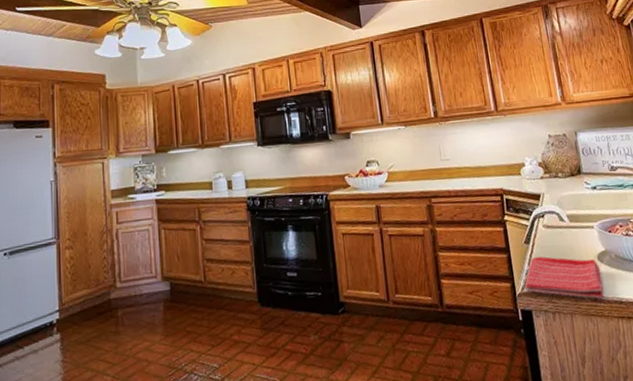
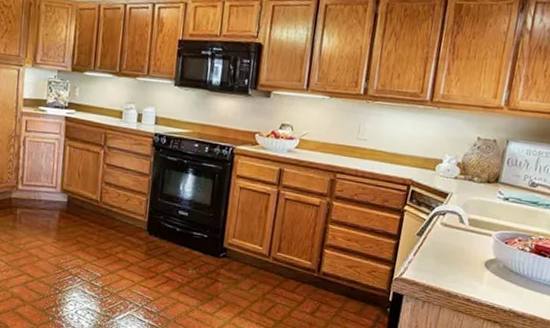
dish towel: present [525,256,604,300] -> none [404,250,484,301]

